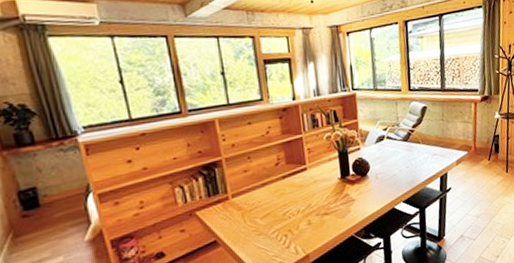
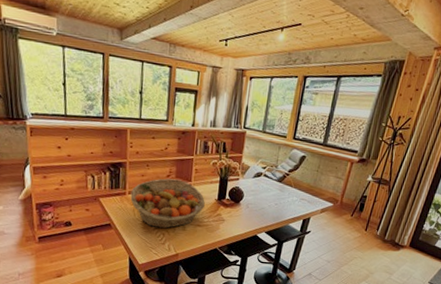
fruit basket: none [234,165,328,231] -> present [130,178,205,229]

